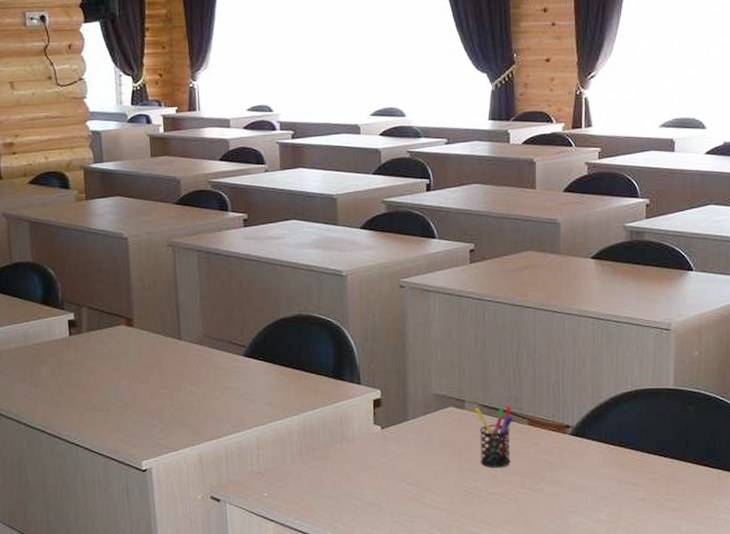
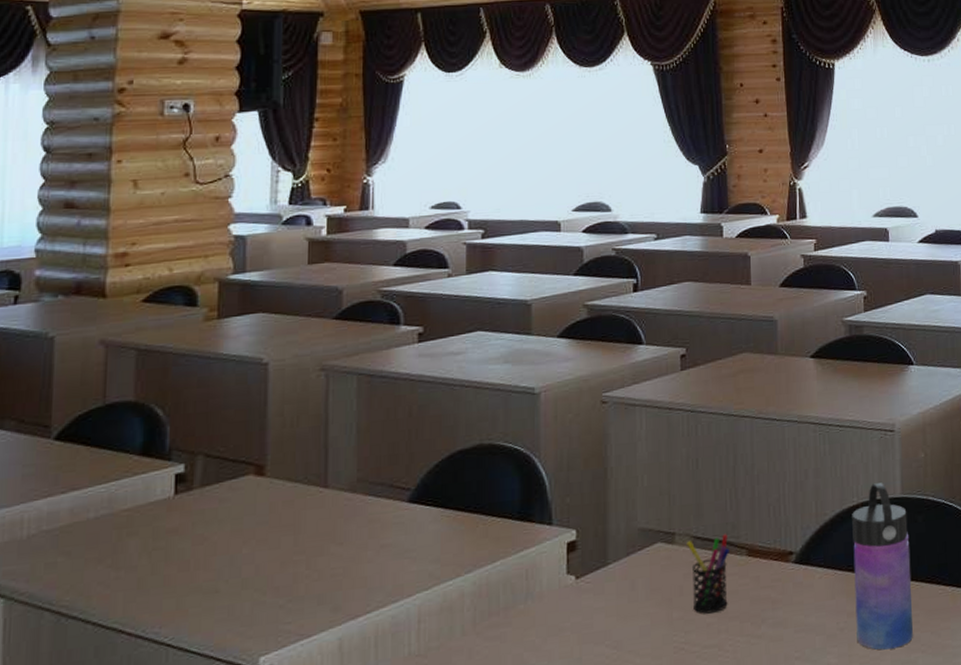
water bottle: none [626,374,680,514] -> present [852,483,913,650]

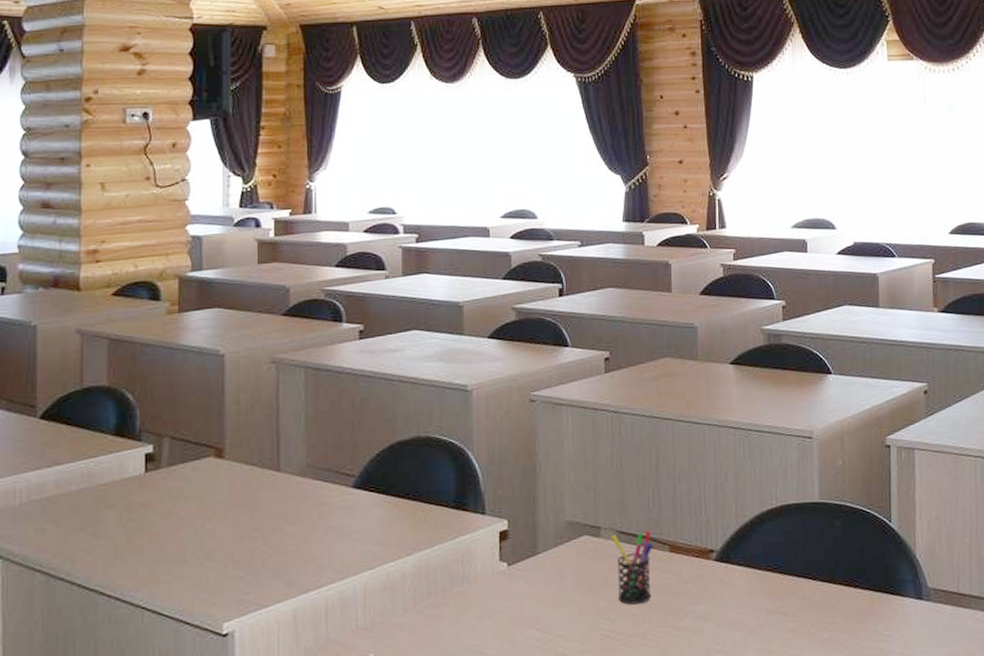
water bottle: present [852,483,913,650] -> none [771,487,831,648]

